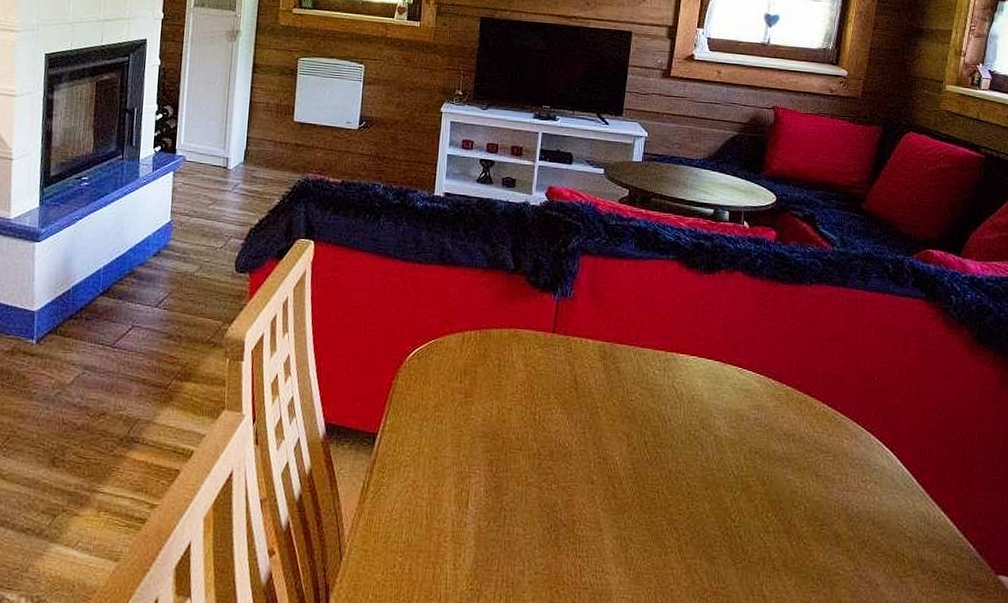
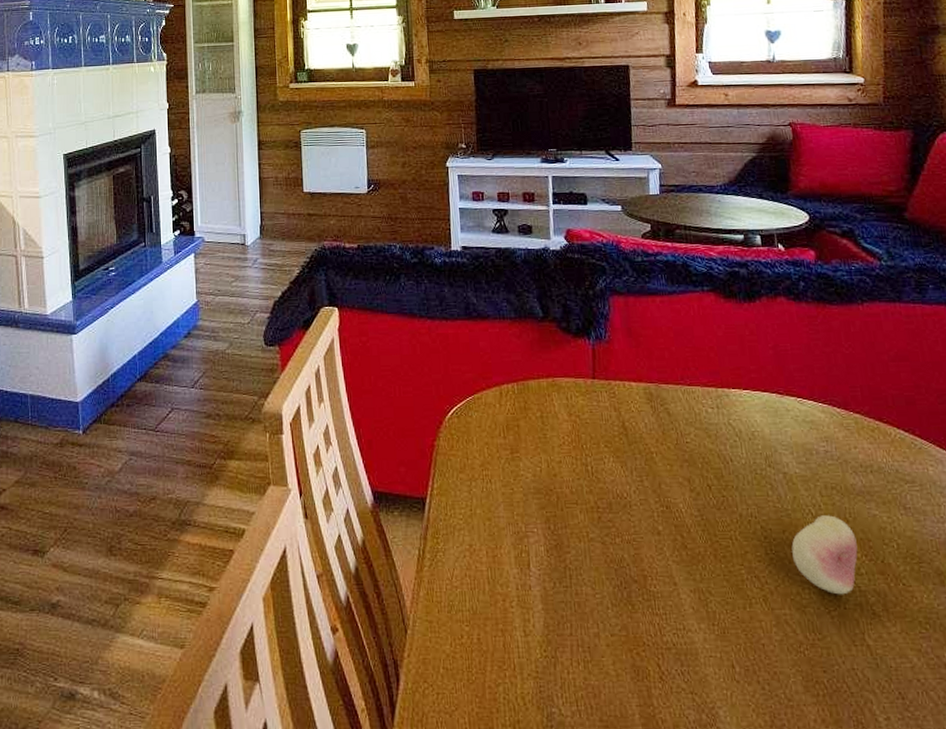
fruit: none [711,476,770,550] -> present [791,515,858,595]

